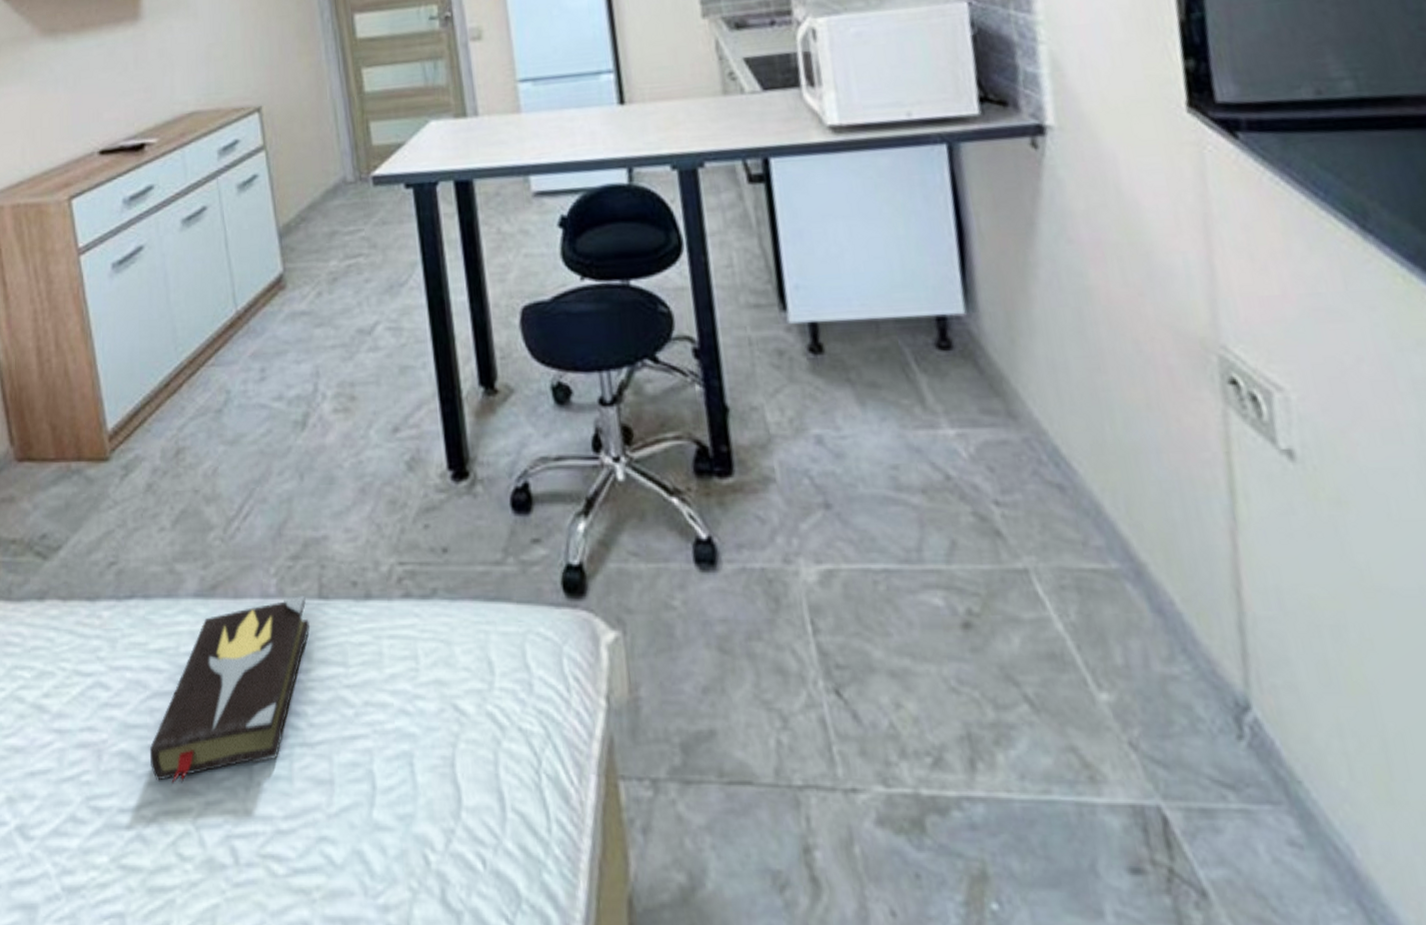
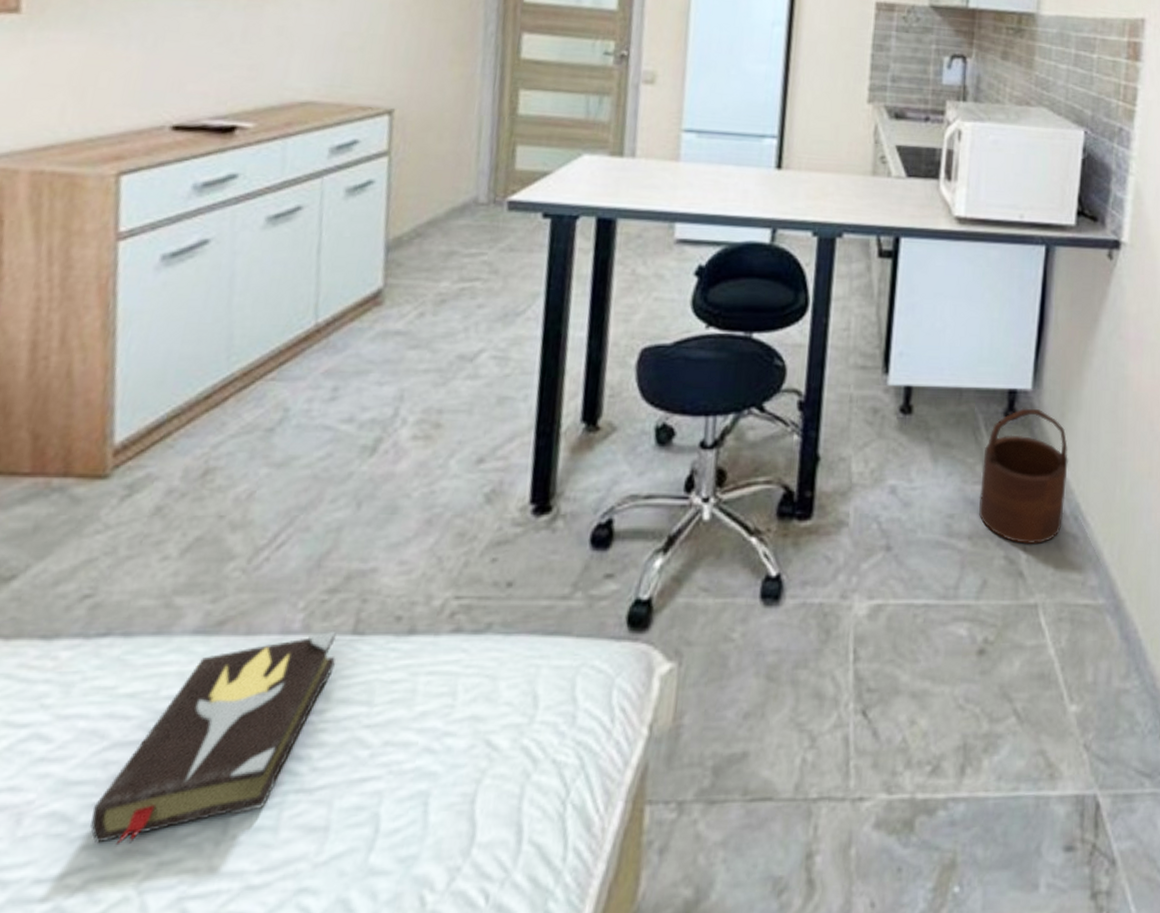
wooden bucket: none [920,336,1040,498] -> present [979,408,1068,545]

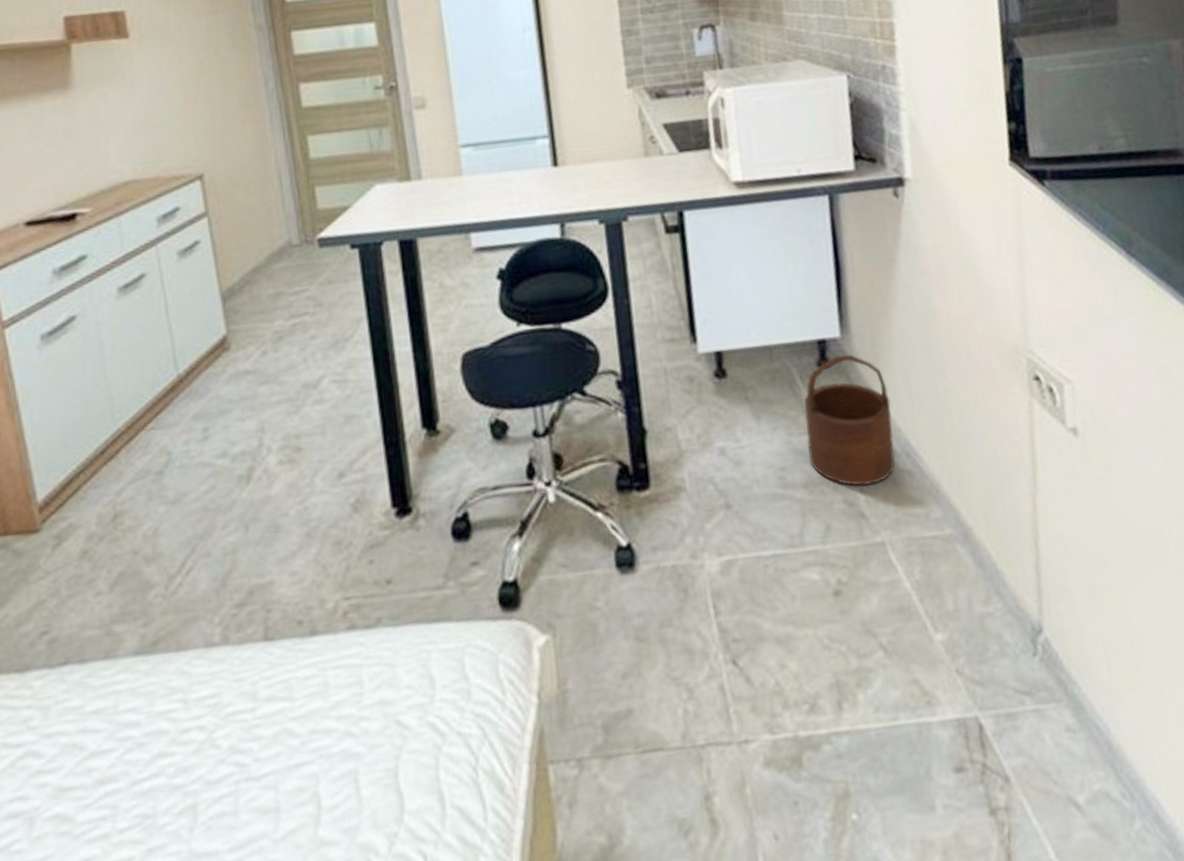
hardback book: present [90,630,336,846] -> none [86,639,256,838]

